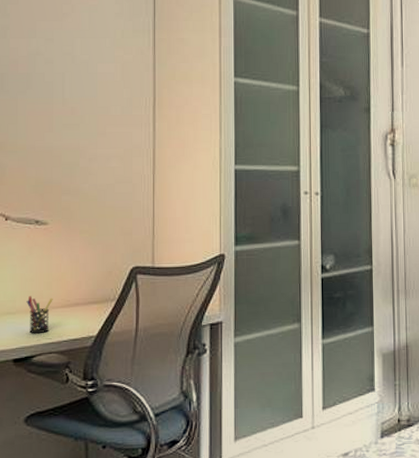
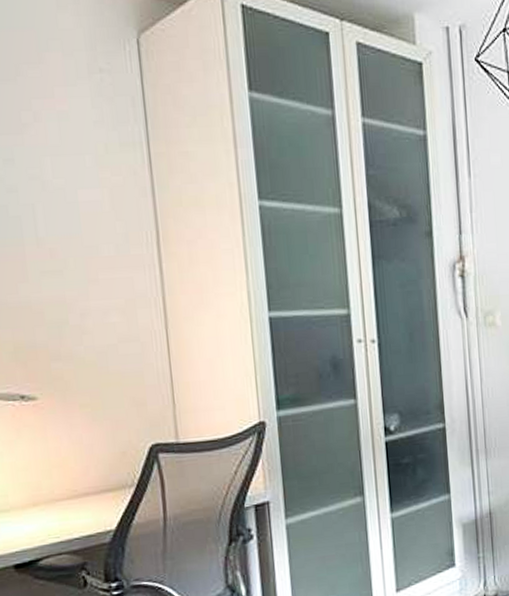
pen holder: present [26,295,53,334] -> none [21,487,56,534]

